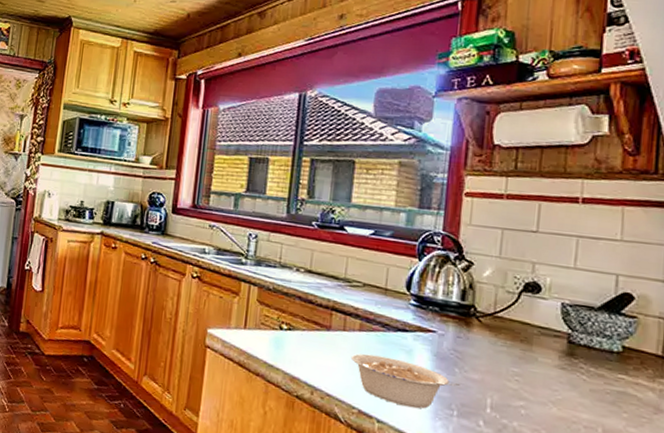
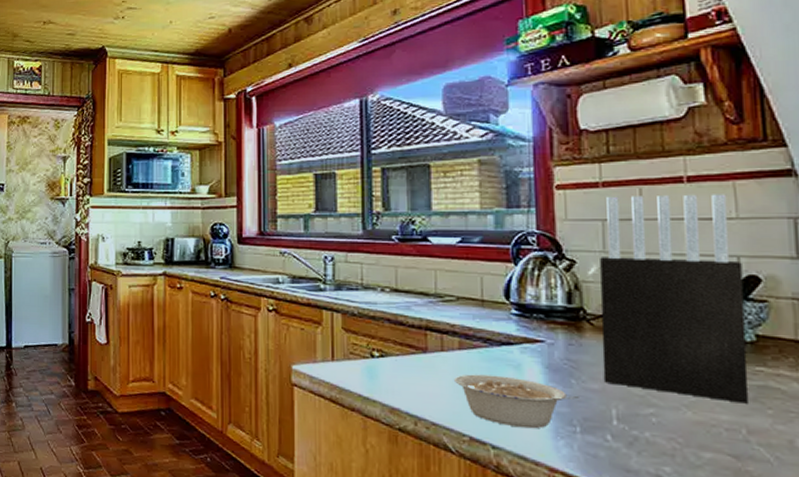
knife block: none [483,208,620,406] -> present [600,194,750,404]

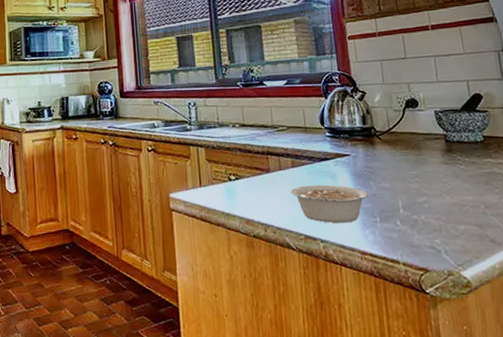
knife block: present [600,194,750,404] -> none [381,37,484,187]

